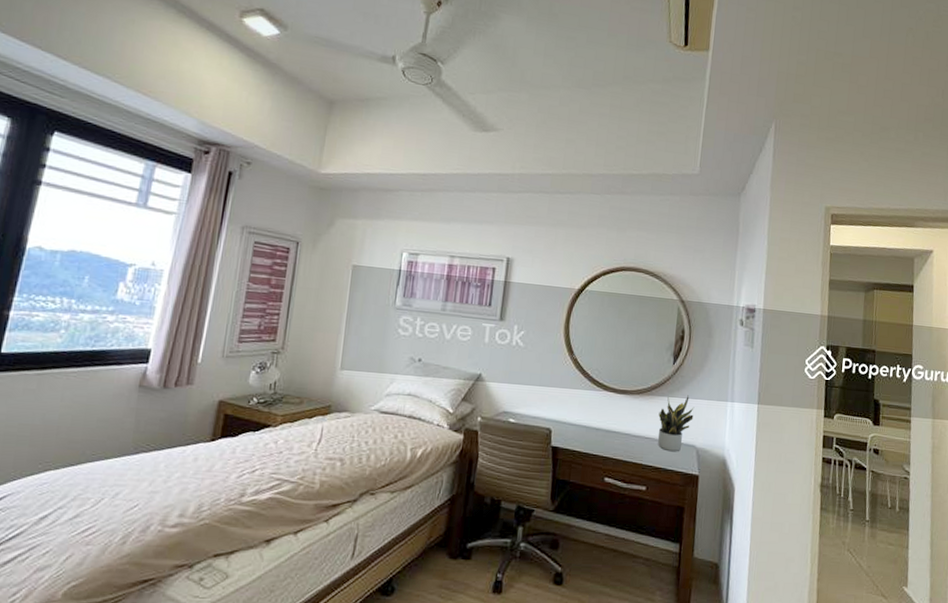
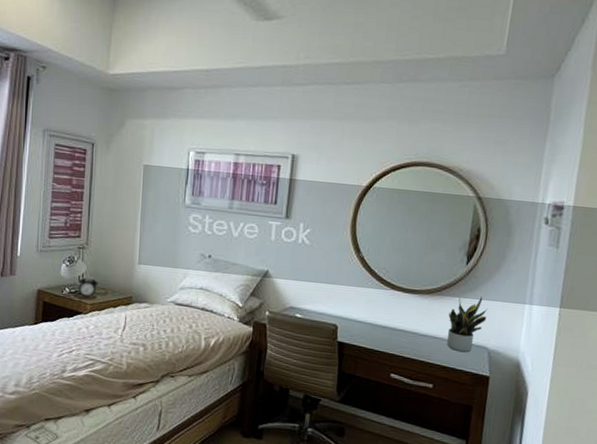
alarm clock: none [264,384,293,411] -> present [75,276,98,301]

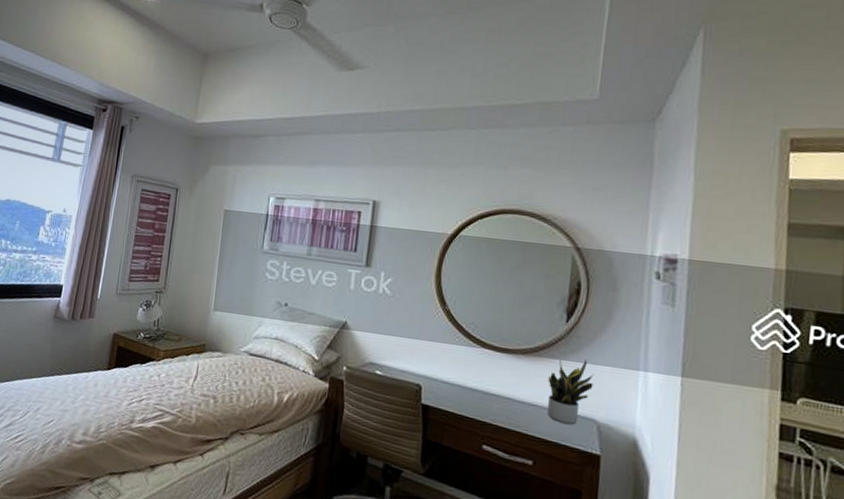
alarm clock: present [75,276,98,301] -> none [149,321,173,347]

